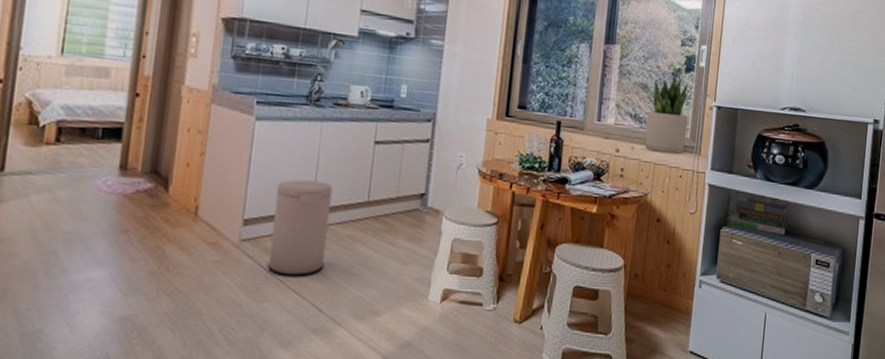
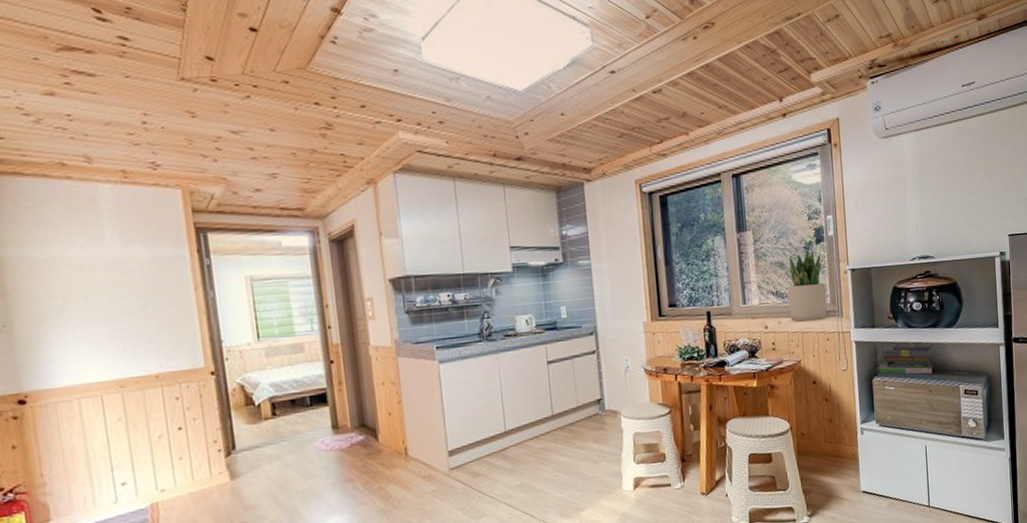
pedal bin: present [268,179,333,278] -> none [470,405,526,493]

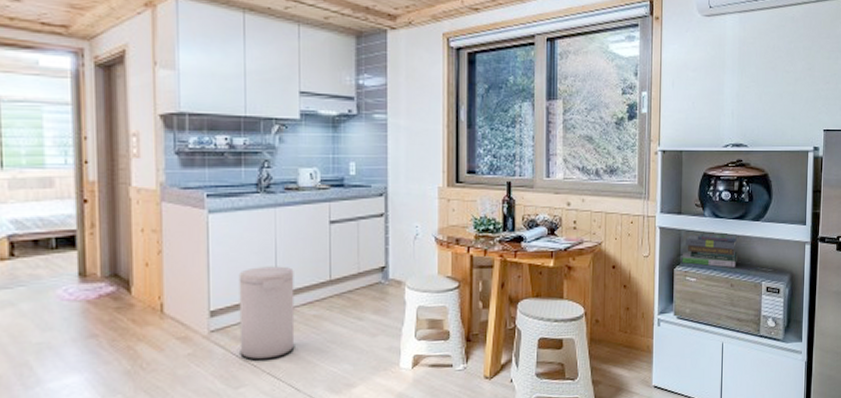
pedal bin: none [470,405,526,493] -> present [238,266,295,362]
planter: present [787,249,827,322] -> none [593,125,635,202]

